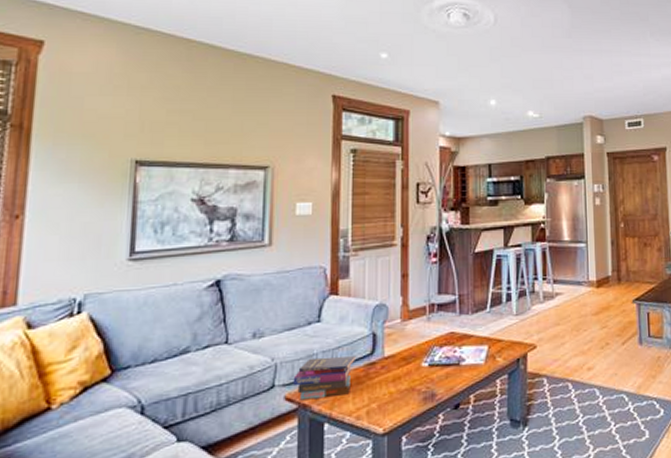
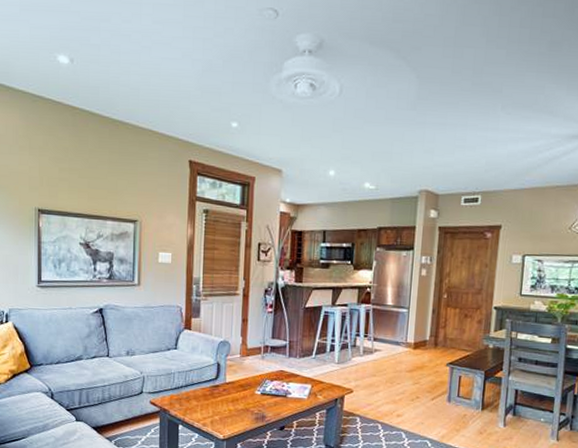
books: present [293,356,355,401] -> none [156,375,203,407]

